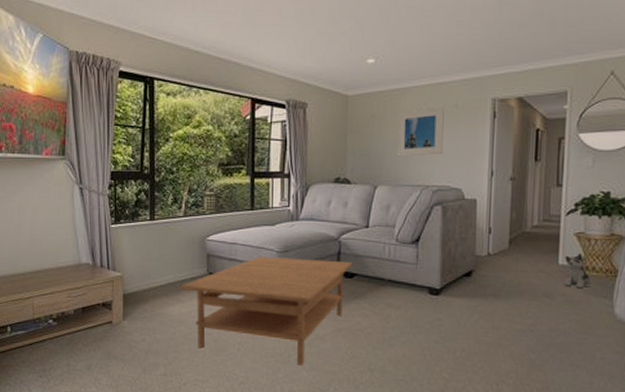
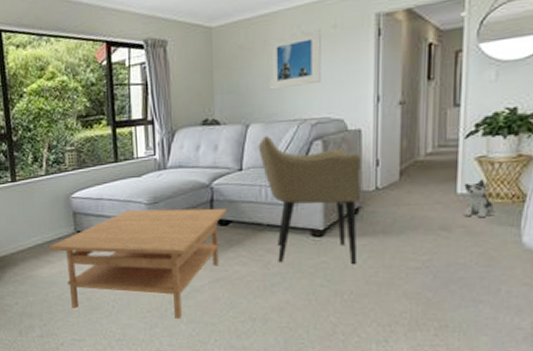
armchair: none [384,198,475,324] -> present [258,136,361,265]

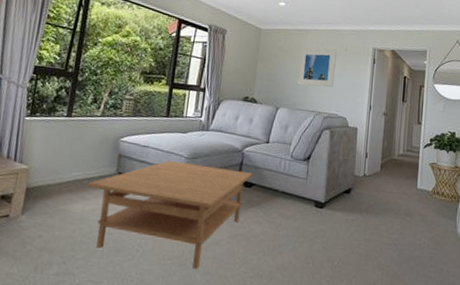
armchair: present [258,136,361,265] -> none [283,119,356,236]
plush toy: present [463,178,495,218] -> none [420,180,441,210]

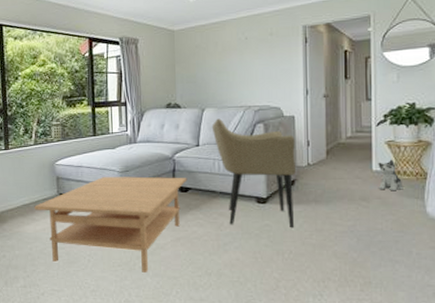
armchair: none [283,119,356,236] -> present [211,118,295,228]
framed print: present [297,48,337,88] -> none [220,36,261,82]
plush toy: none [420,180,441,210] -> present [378,159,403,191]

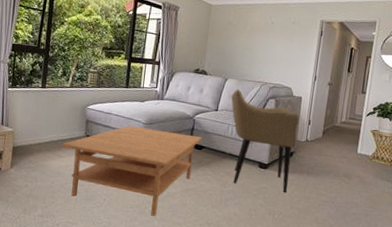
plush toy: present [378,159,403,191] -> none [359,145,380,173]

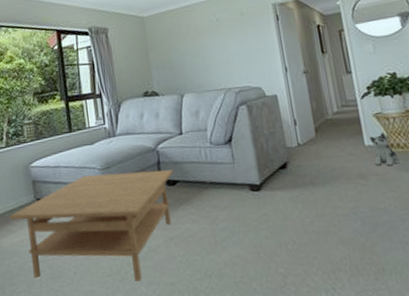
armchair: present [231,89,299,193] -> none [193,103,294,218]
plush toy: none [359,145,380,173] -> present [369,132,400,166]

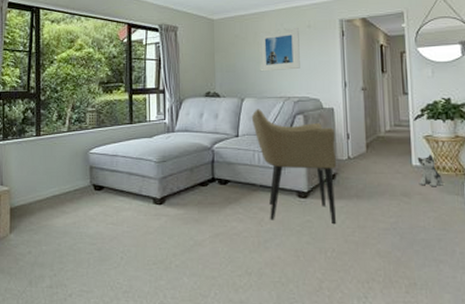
coffee table: present [10,170,174,281] -> none [65,166,227,272]
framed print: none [191,17,238,65] -> present [259,28,300,72]
armchair: none [193,103,294,218] -> present [251,109,337,225]

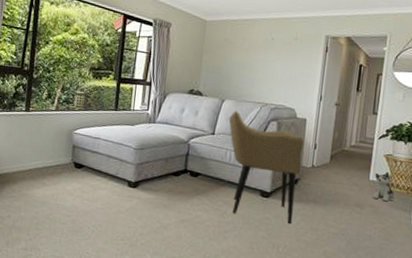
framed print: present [259,28,300,72] -> none [243,38,286,78]

